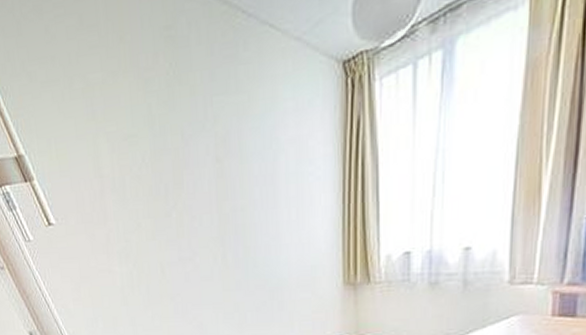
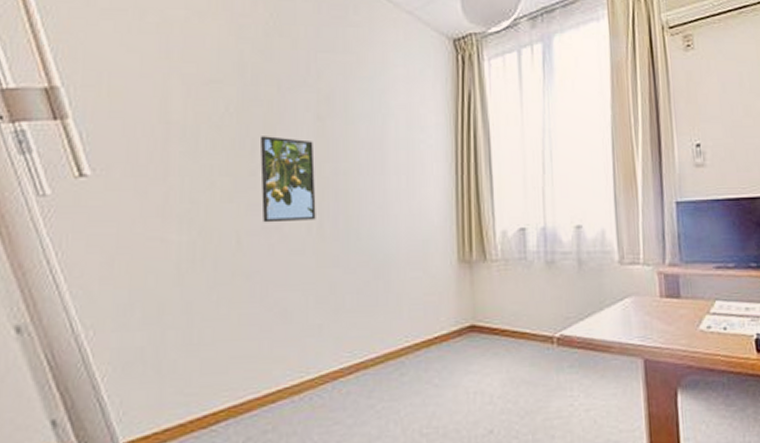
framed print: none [172,181,220,256] -> present [260,136,316,223]

